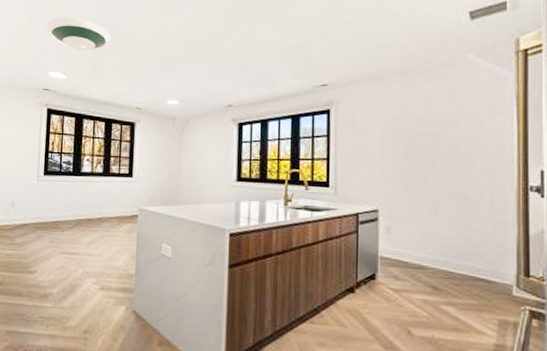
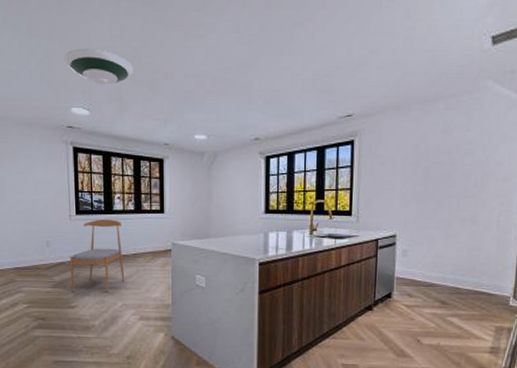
dining chair: none [32,181,89,258] -> present [70,219,125,292]

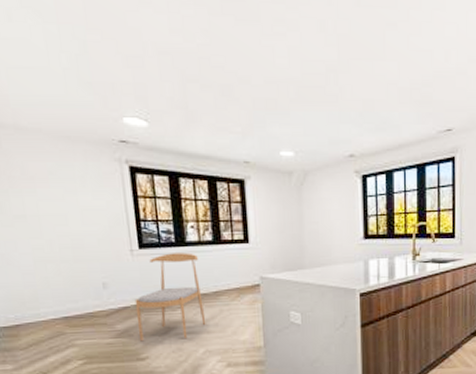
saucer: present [63,48,133,85] -> none [108,43,201,90]

